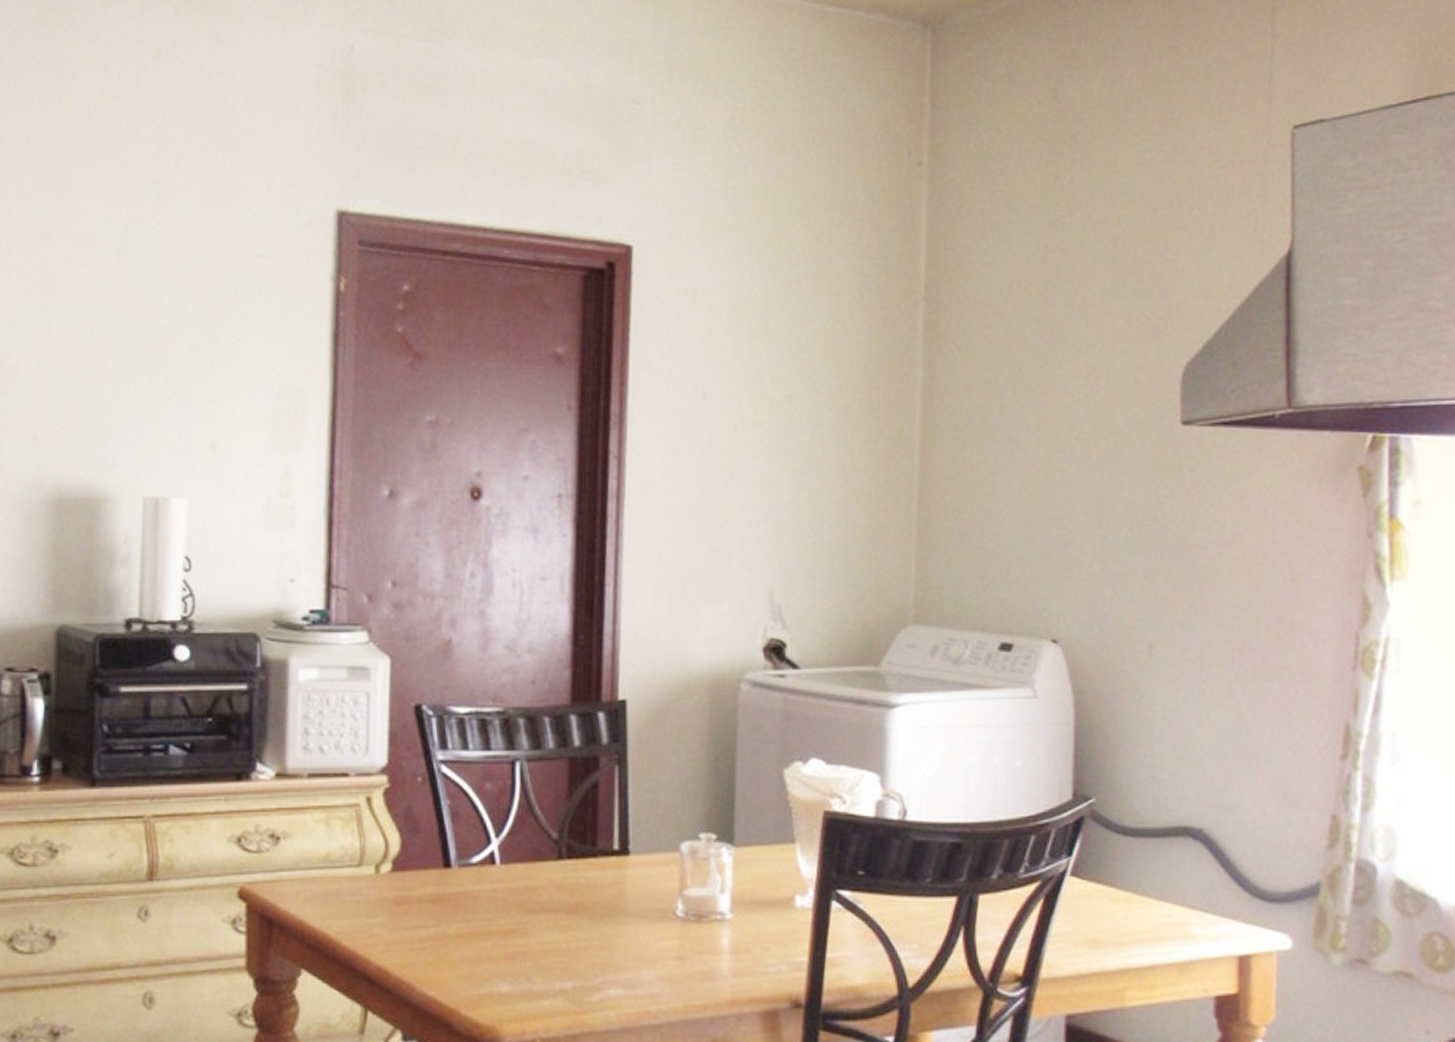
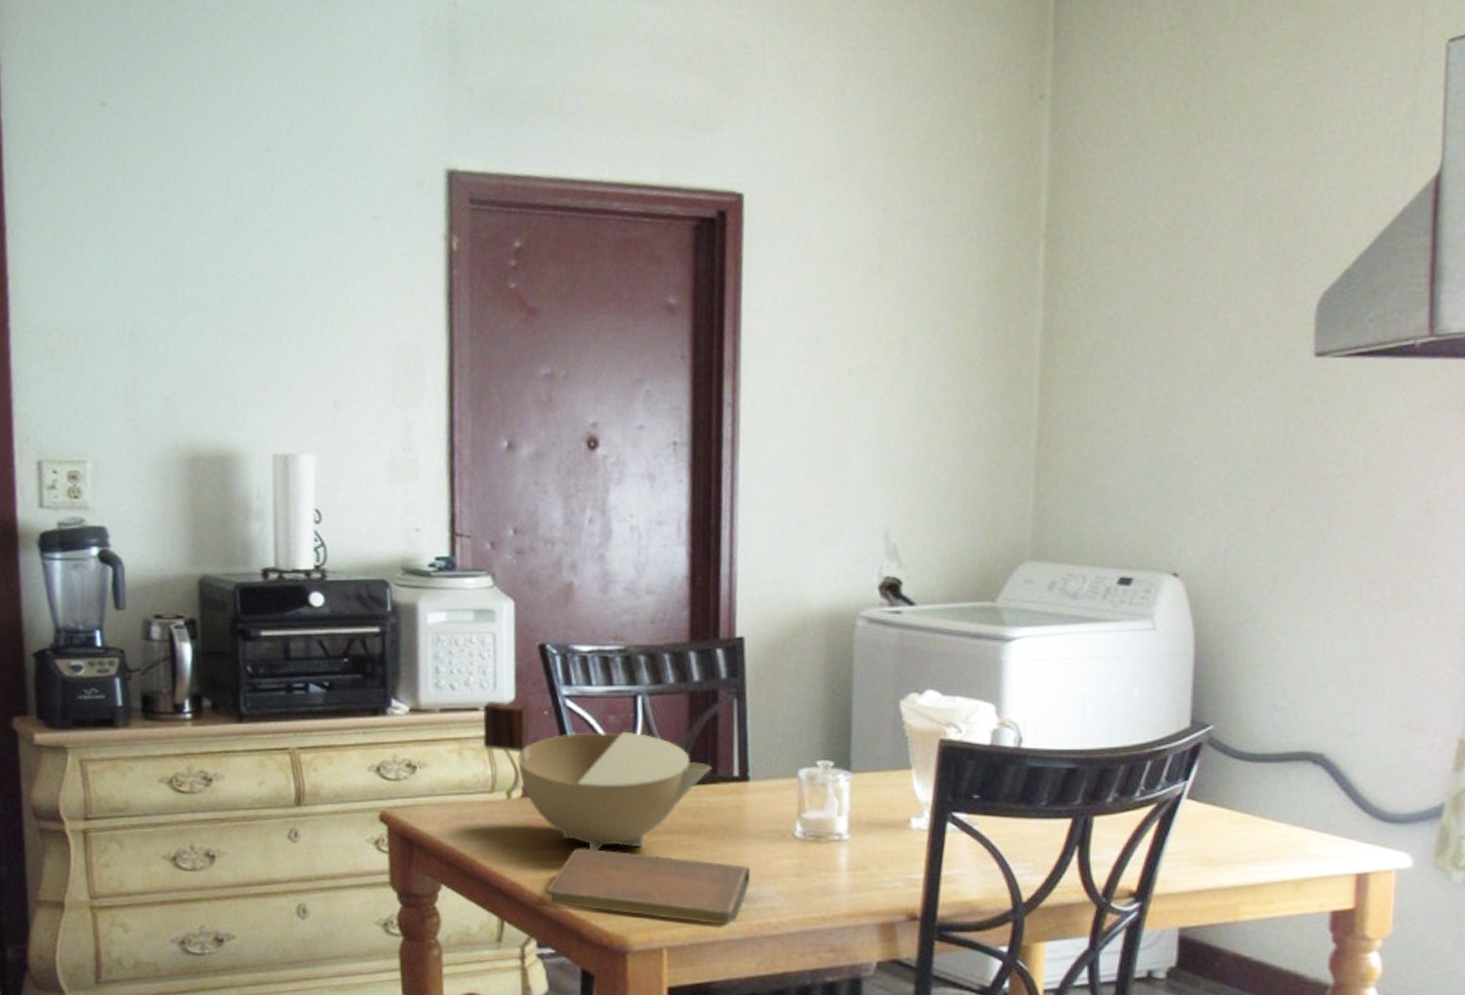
bowl: none [353,765,591,931] -> present [483,700,712,850]
notebook: none [414,928,630,1014] -> present [546,848,751,925]

